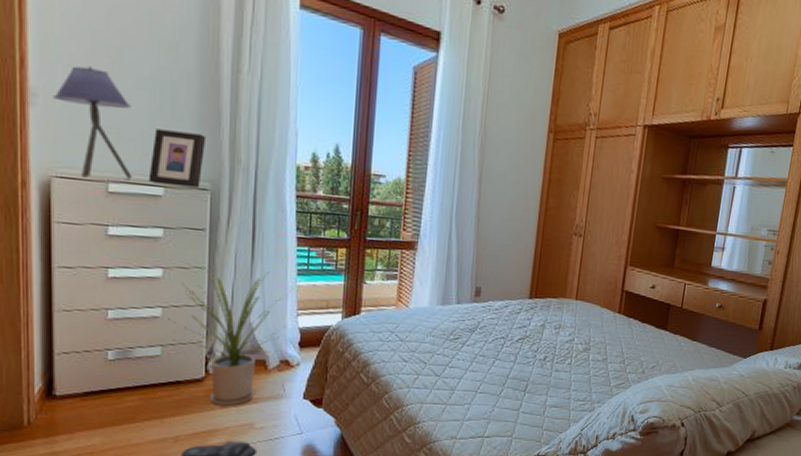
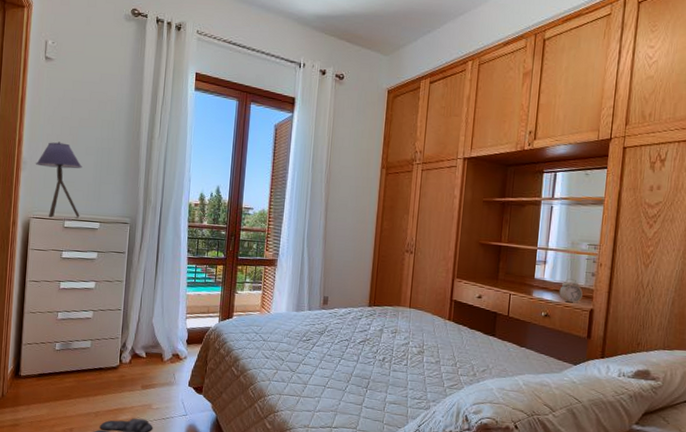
picture frame: present [148,129,207,188] -> none [90,181,129,222]
house plant: present [168,267,292,406] -> none [97,281,183,390]
alarm clock: none [734,267,758,294] -> present [559,278,583,304]

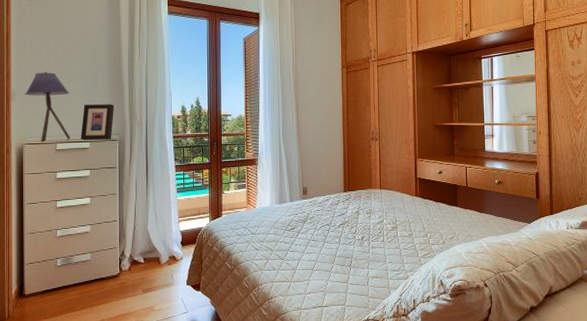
picture frame: none [90,181,129,222] -> present [80,104,115,140]
alarm clock: present [559,278,583,304] -> none [507,148,528,169]

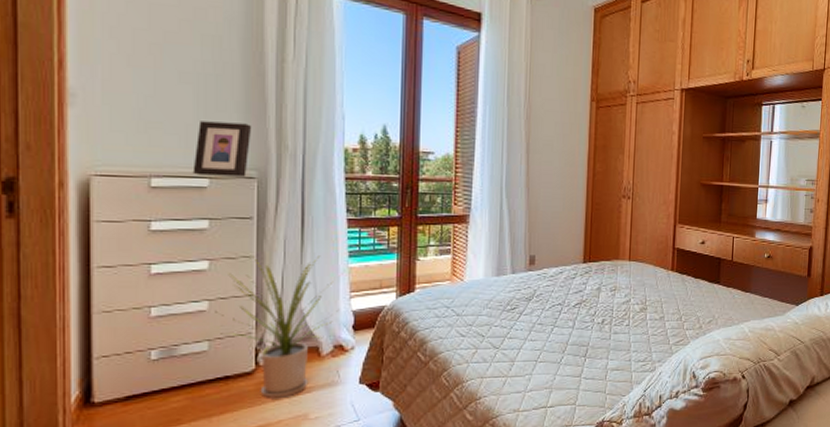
table lamp: present [24,71,71,142] -> none [91,64,176,174]
house plant: none [94,192,174,294] -> present [215,255,344,398]

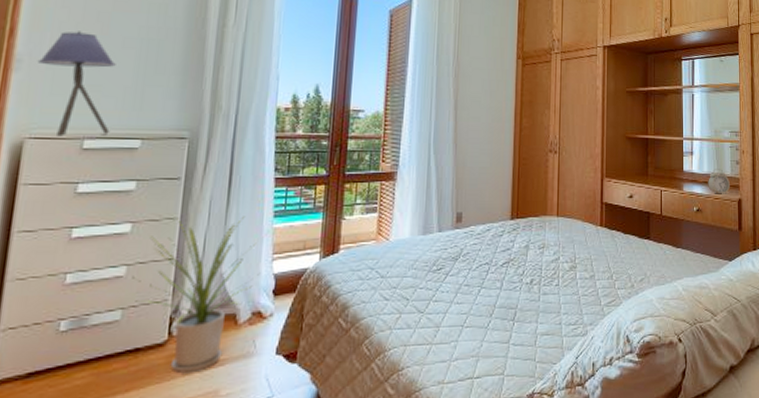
table lamp: none [91,64,176,174] -> present [37,31,116,136]
picture frame: present [192,121,252,177] -> none [125,83,189,137]
alarm clock: none [780,217,802,242] -> present [708,169,730,194]

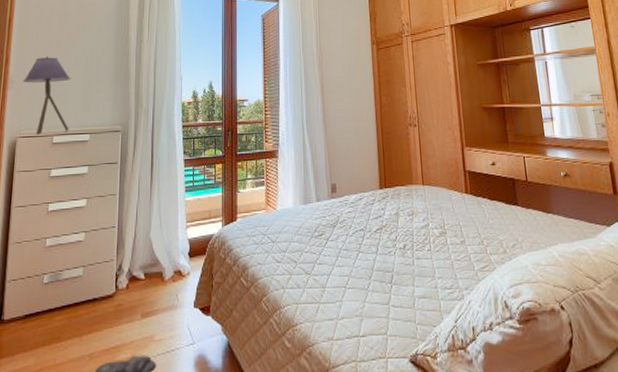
house plant: present [132,216,267,373] -> none [89,191,181,320]
alarm clock: present [708,169,730,194] -> none [572,133,598,159]

